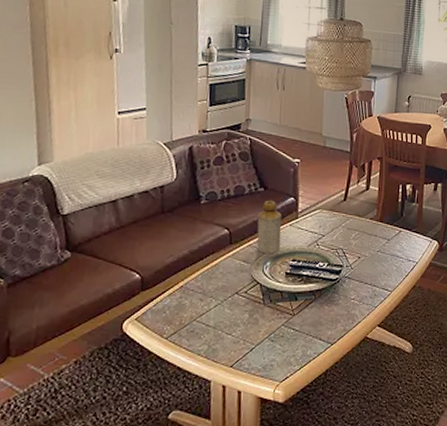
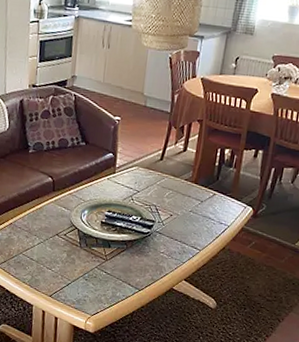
bottle: present [256,200,282,253] -> none [76,154,100,203]

